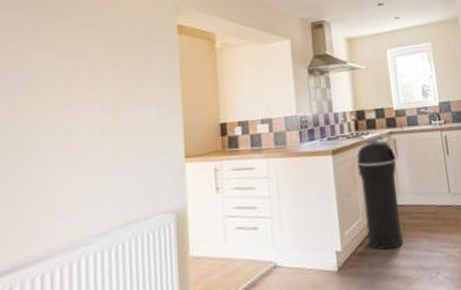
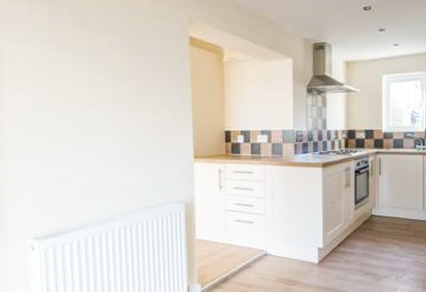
trash can: present [357,139,404,250] -> none [344,157,381,251]

